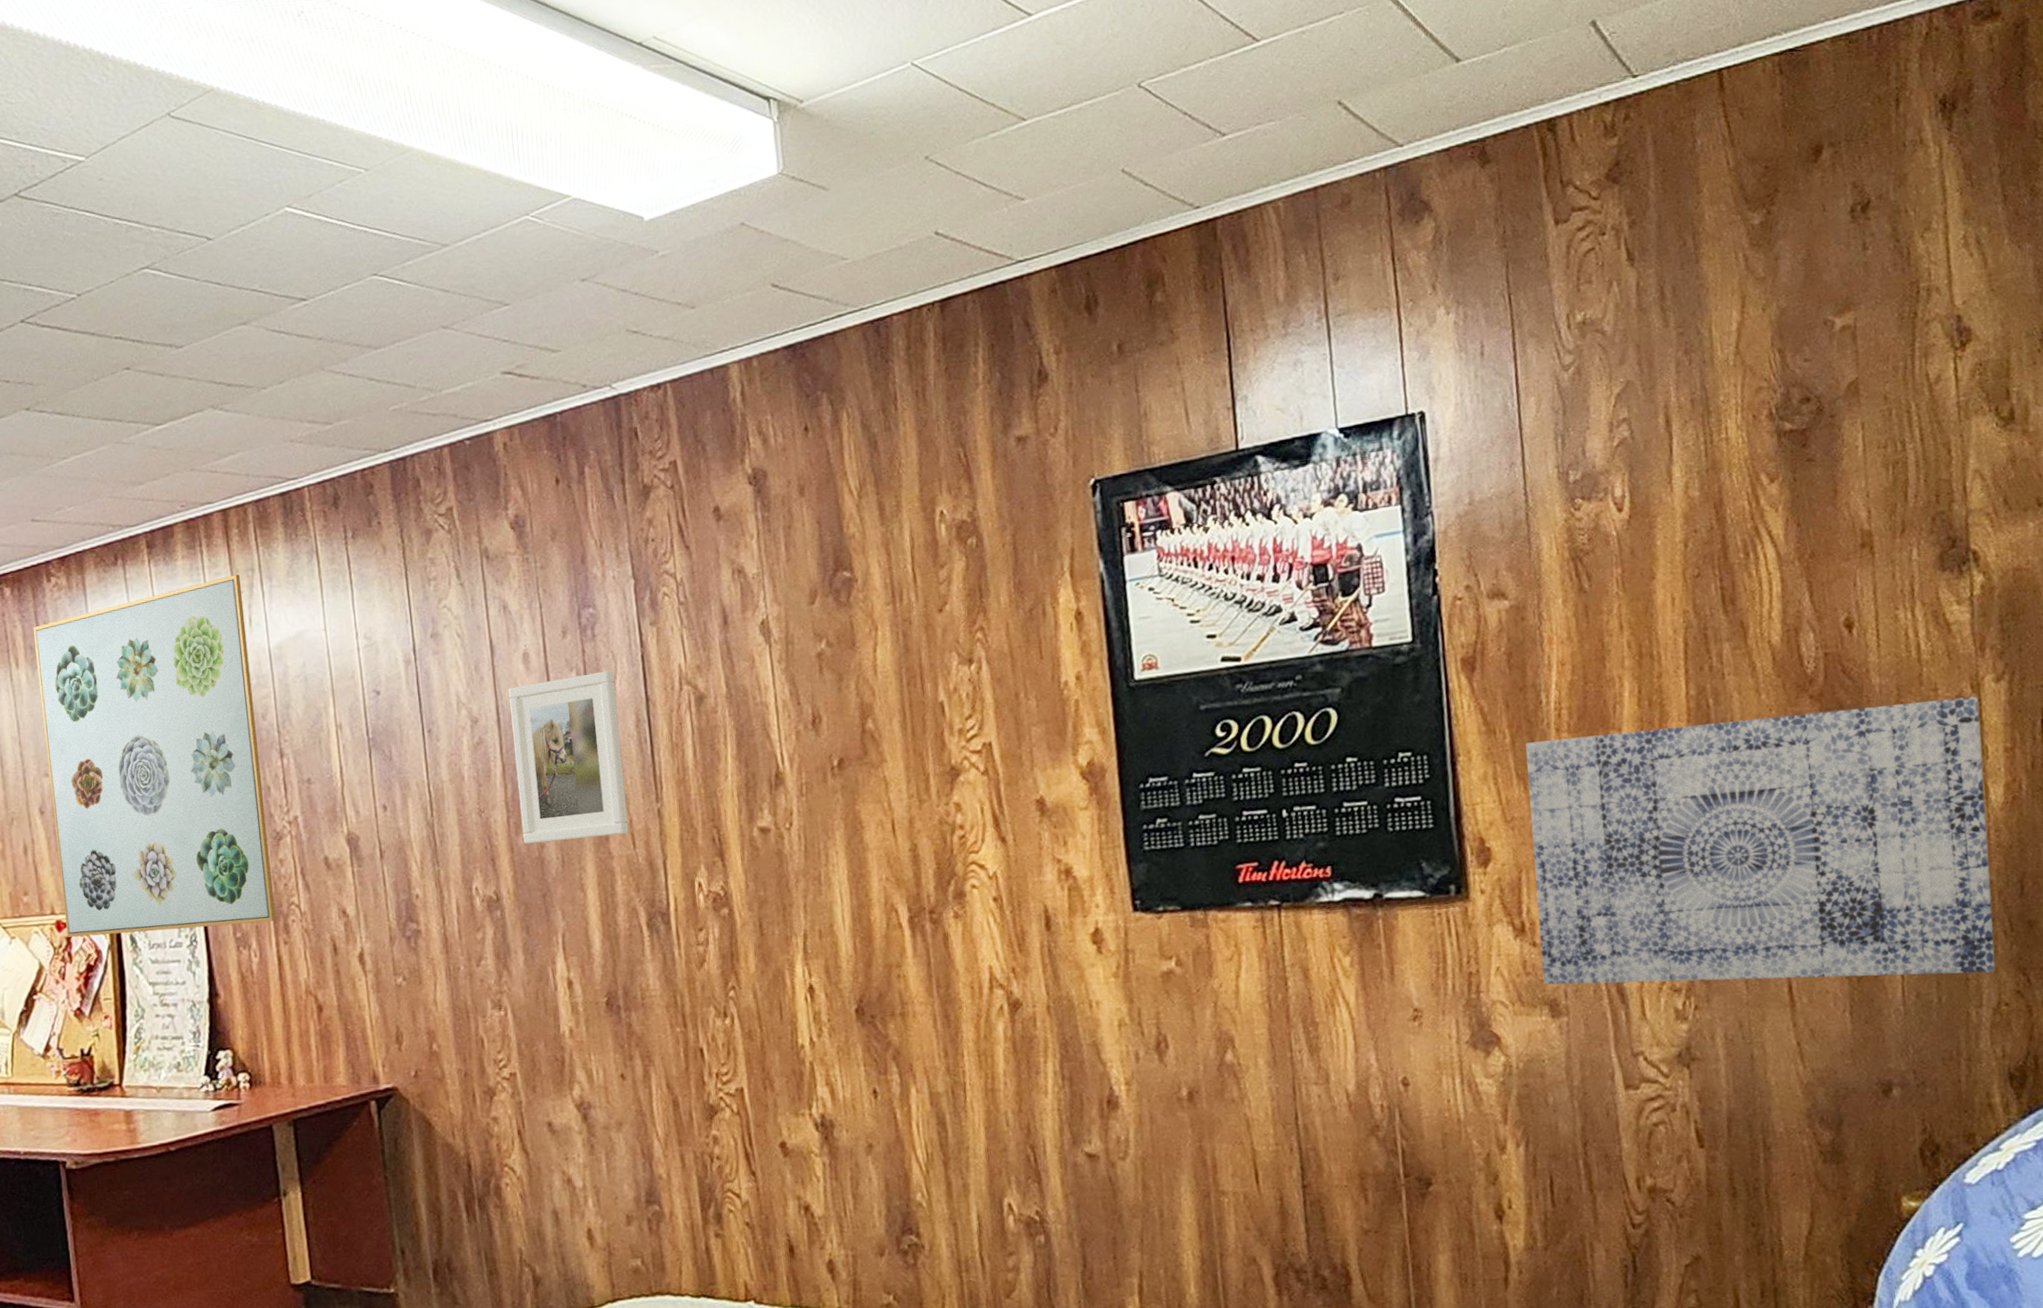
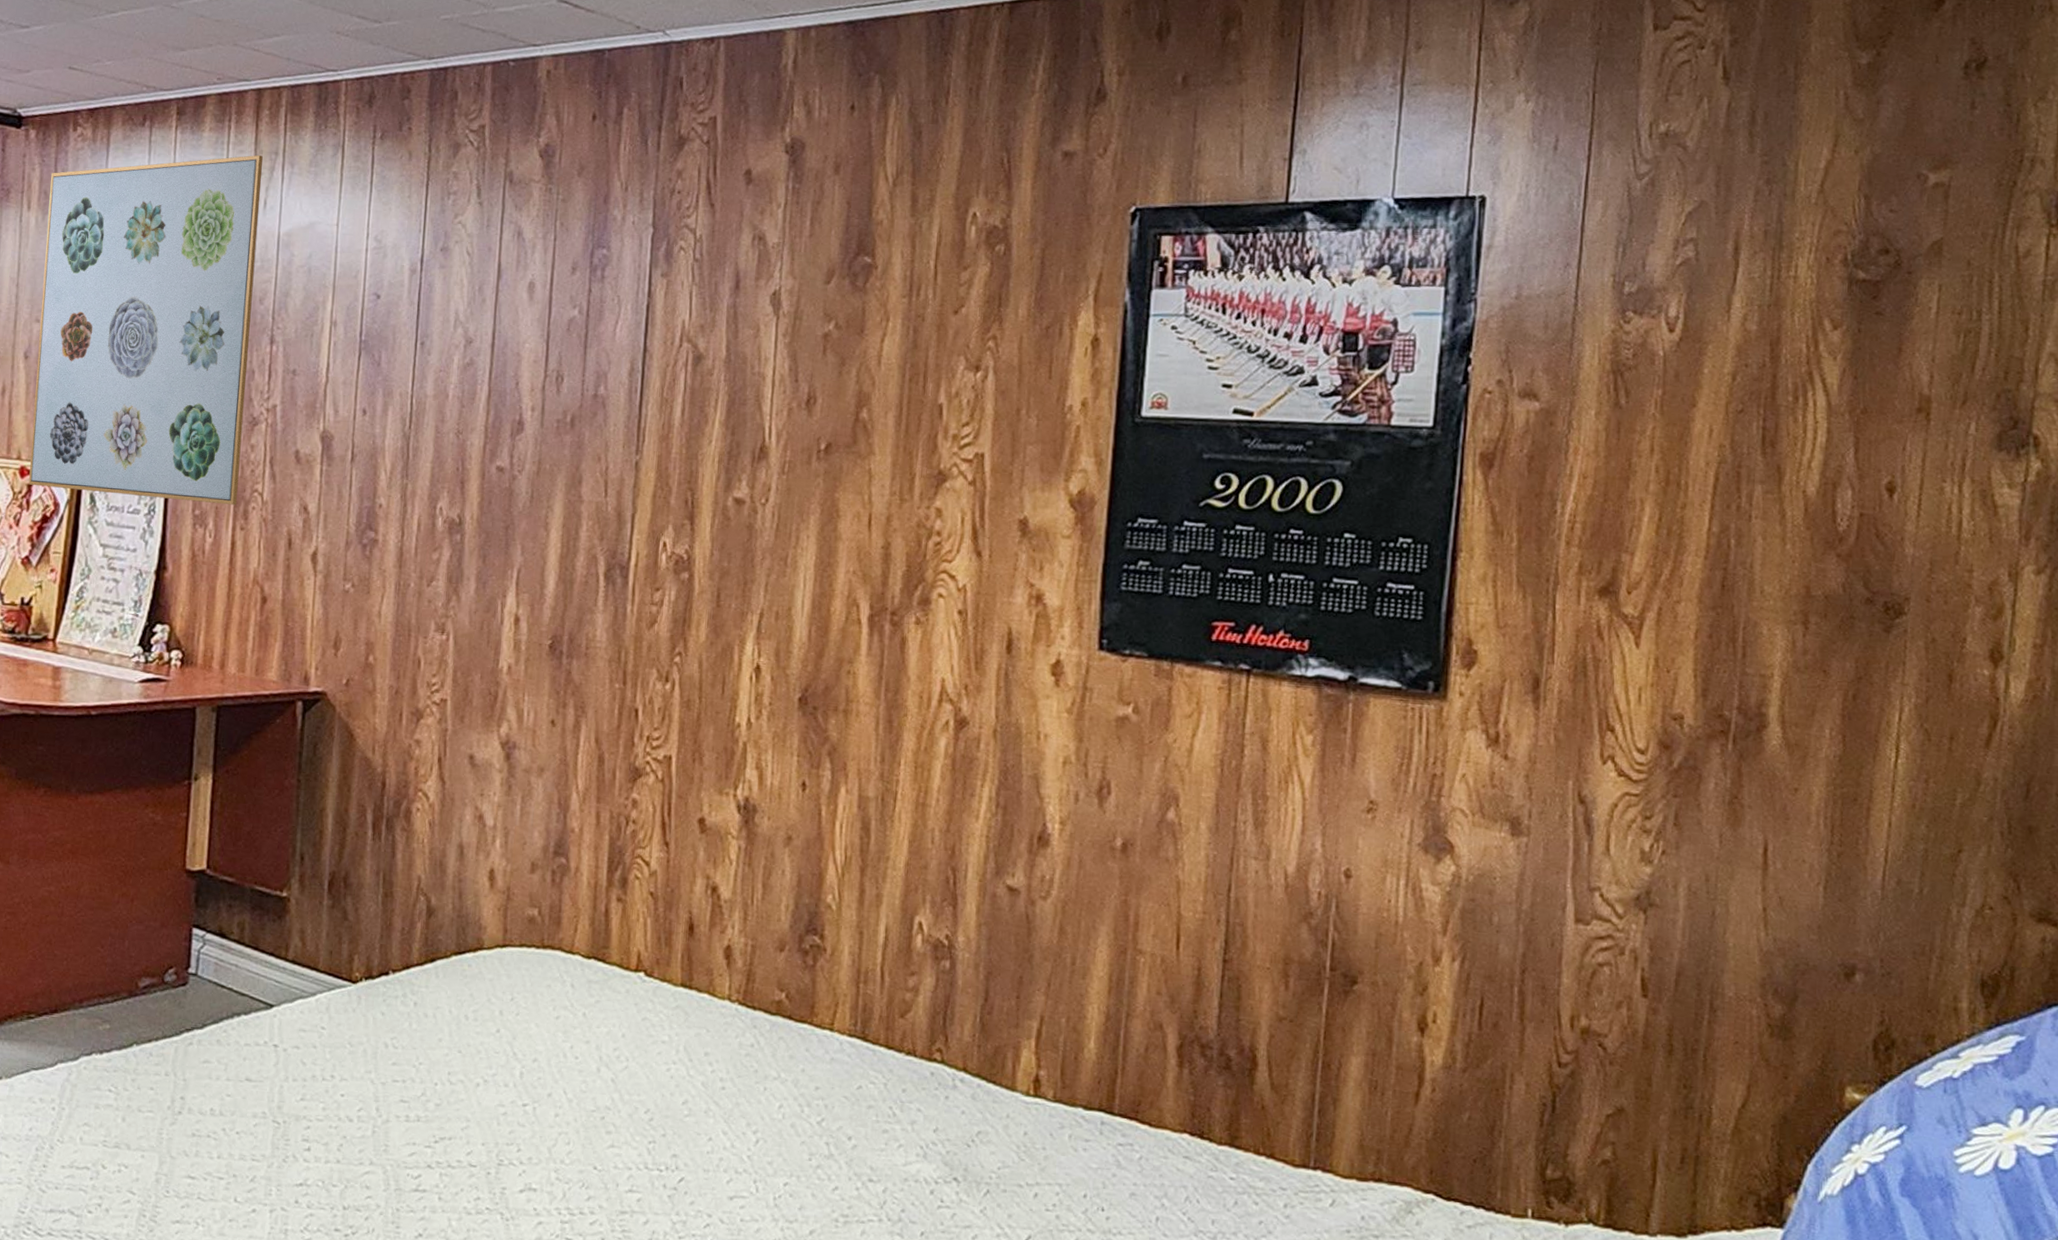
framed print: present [509,670,629,844] -> none [496,314,617,481]
wall art: present [1526,696,1996,985] -> none [1509,551,2014,873]

